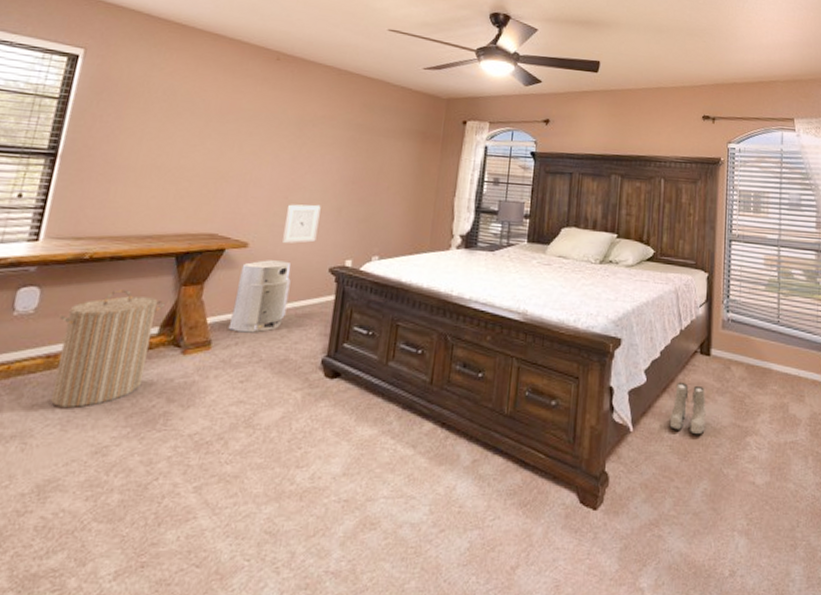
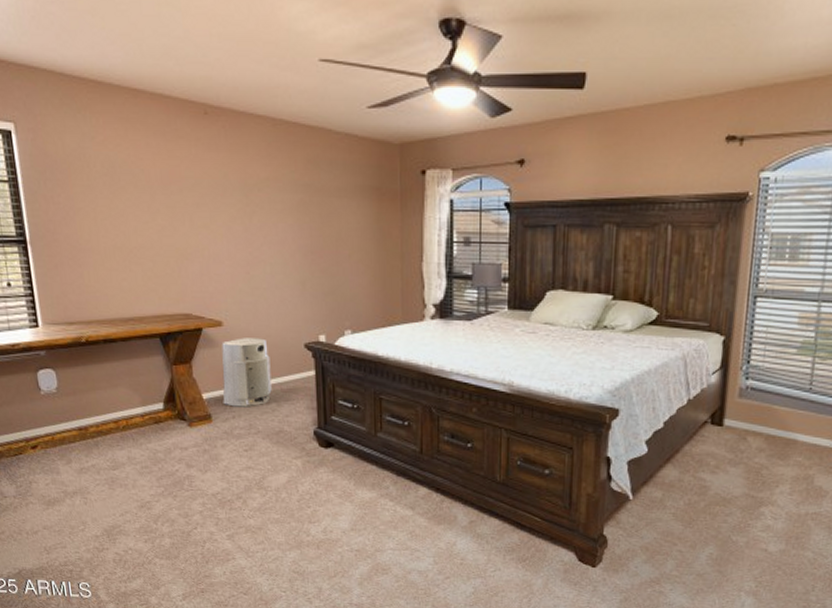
laundry hamper: present [51,289,165,408] -> none [76,369,163,471]
wall art: present [281,204,321,243] -> none [250,278,286,320]
boots: present [669,381,706,435] -> none [673,452,716,504]

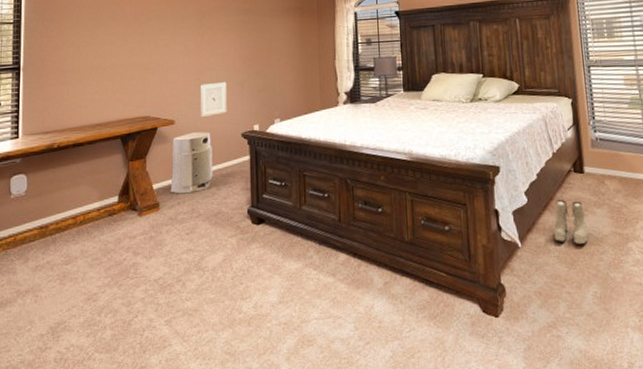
wall art: none [250,278,286,320] -> present [200,81,227,117]
boots: none [673,452,716,504] -> present [553,199,588,245]

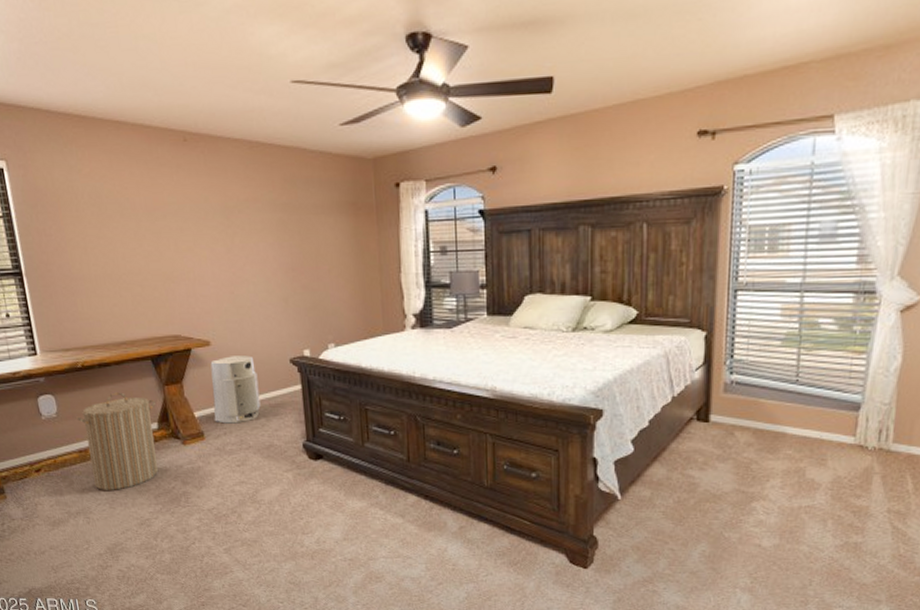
laundry hamper: none [42,169,119,266] -> present [75,392,159,490]
wall art: present [200,81,227,117] -> none [235,296,271,338]
boots: present [553,199,588,245] -> none [662,450,704,501]

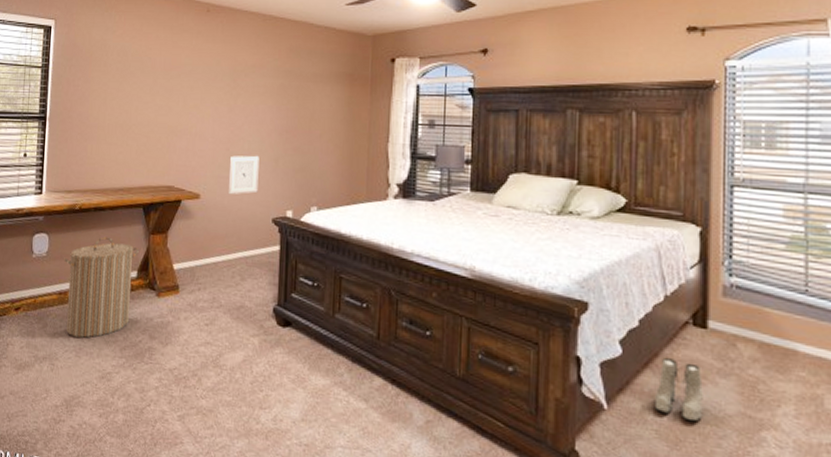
air purifier: present [210,356,261,424] -> none [191,210,239,280]
wall art: none [235,296,271,338] -> present [227,155,259,194]
boots: none [662,450,704,501] -> present [654,357,703,422]

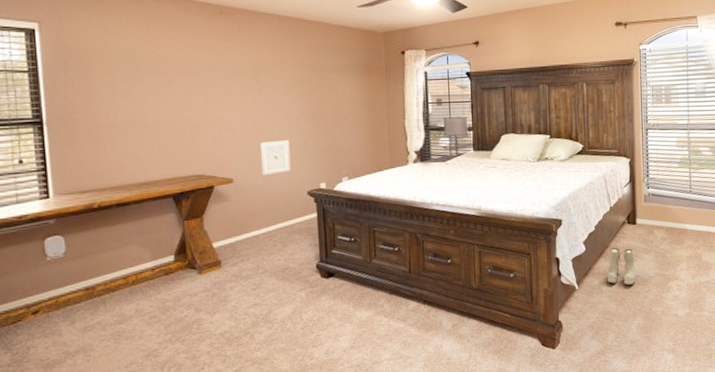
laundry hamper: present [63,237,139,338] -> none [85,229,173,326]

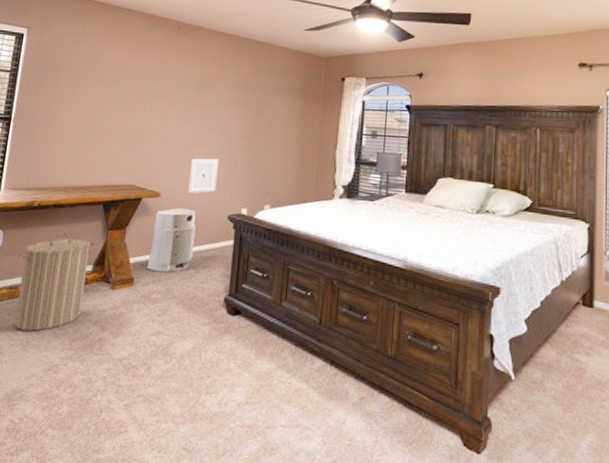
laundry hamper: none [85,229,173,326] -> present [14,232,96,332]
air purifier: none [232,190,278,252] -> present [147,208,196,273]
boots: present [607,247,636,286] -> none [552,332,590,388]

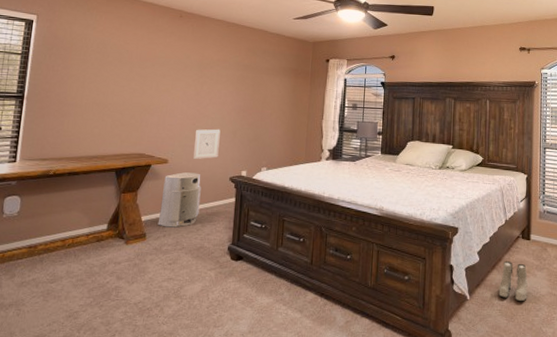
laundry hamper: present [14,232,96,332] -> none [34,197,110,284]
boots: none [552,332,590,388] -> present [498,260,528,302]

